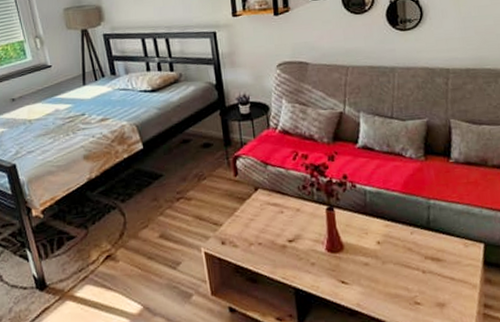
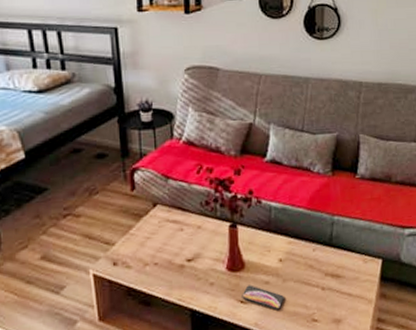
smartphone: none [342,266,385,292] -> present [242,285,284,310]

